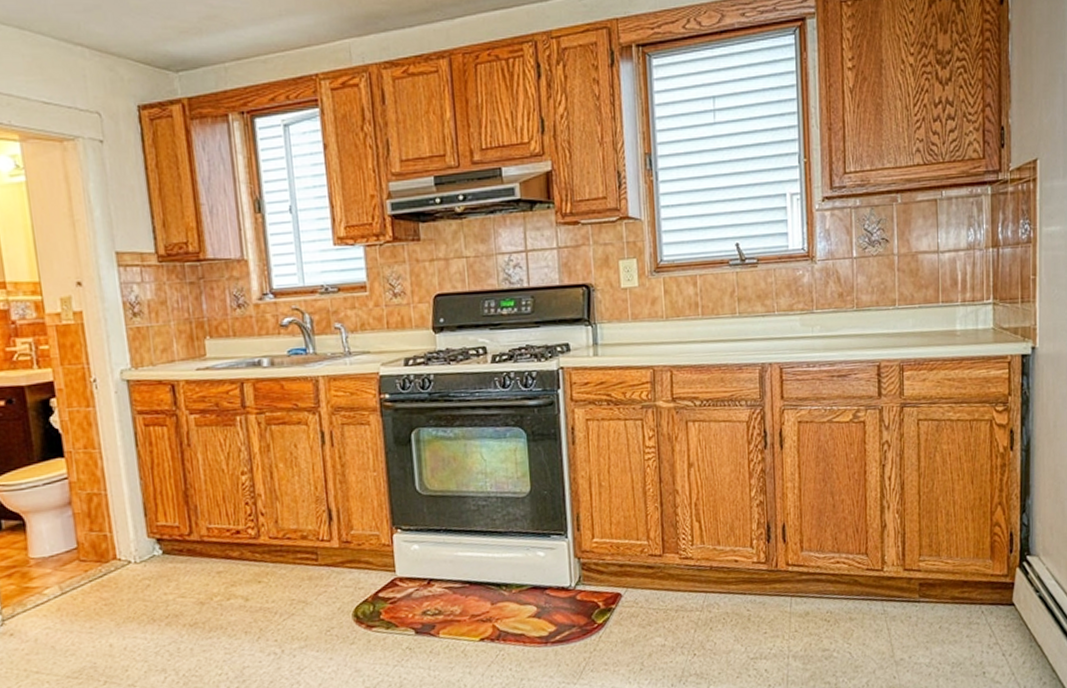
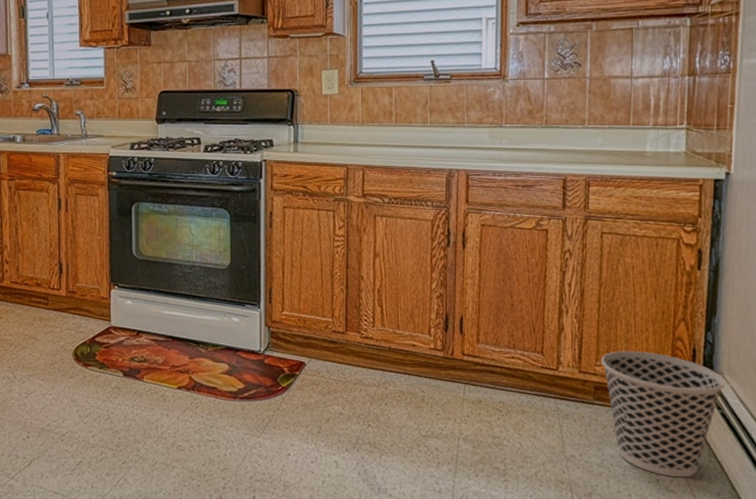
wastebasket: none [924,540,1041,668] -> present [601,350,726,478]

